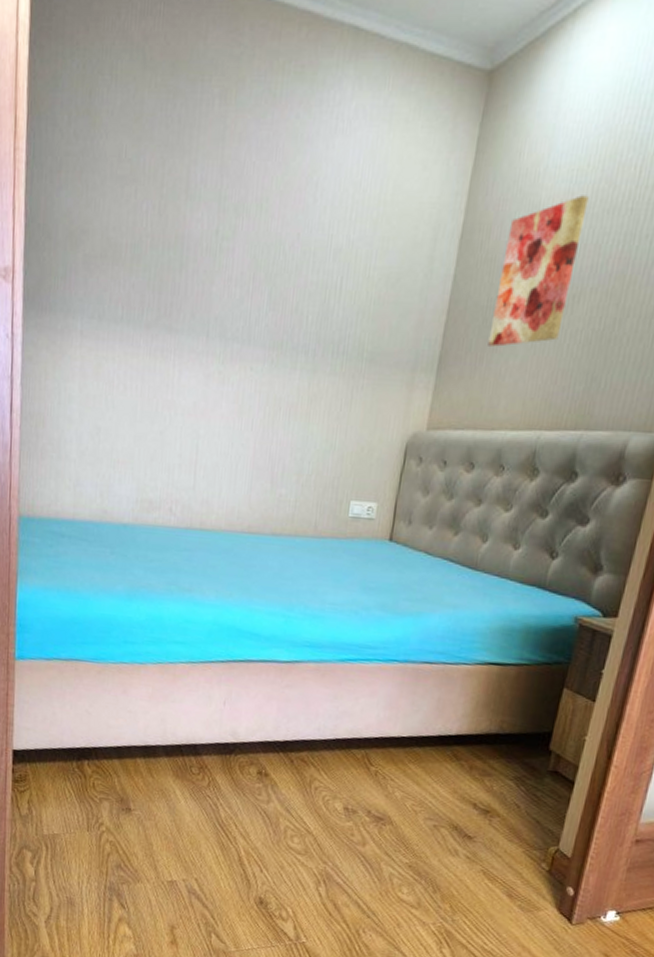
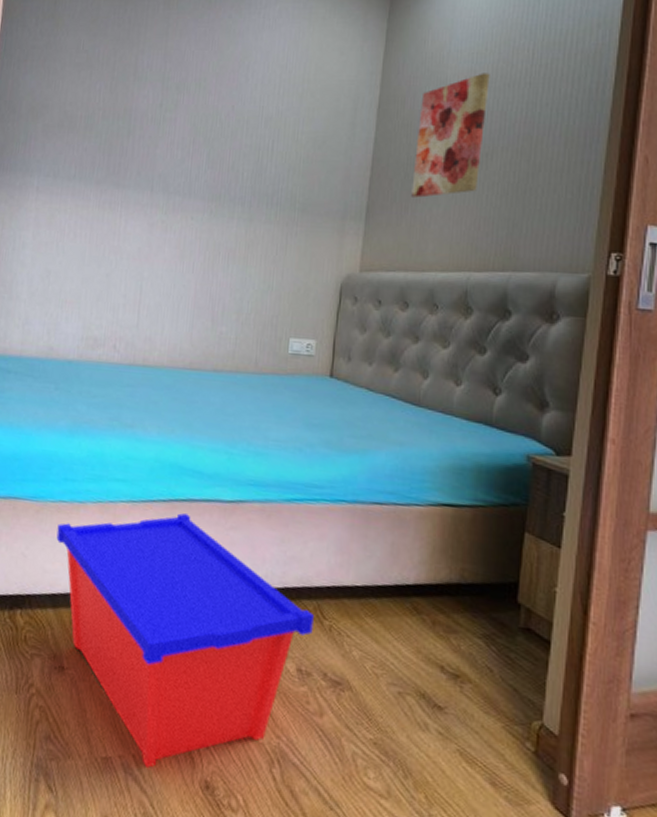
storage bin: none [118,673,362,888] -> present [56,513,314,768]

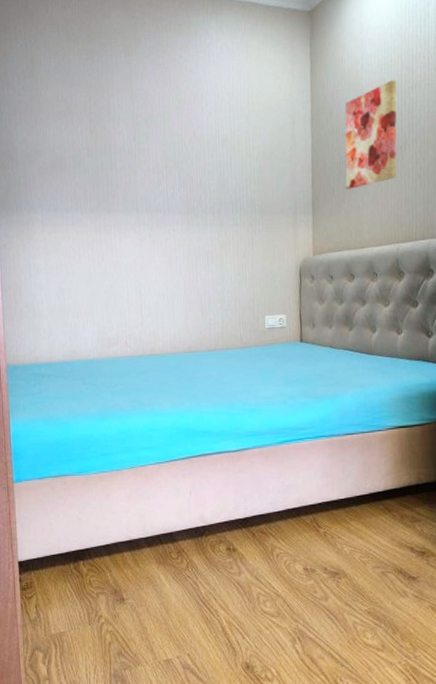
storage bin: present [56,513,314,768] -> none [102,466,312,661]

